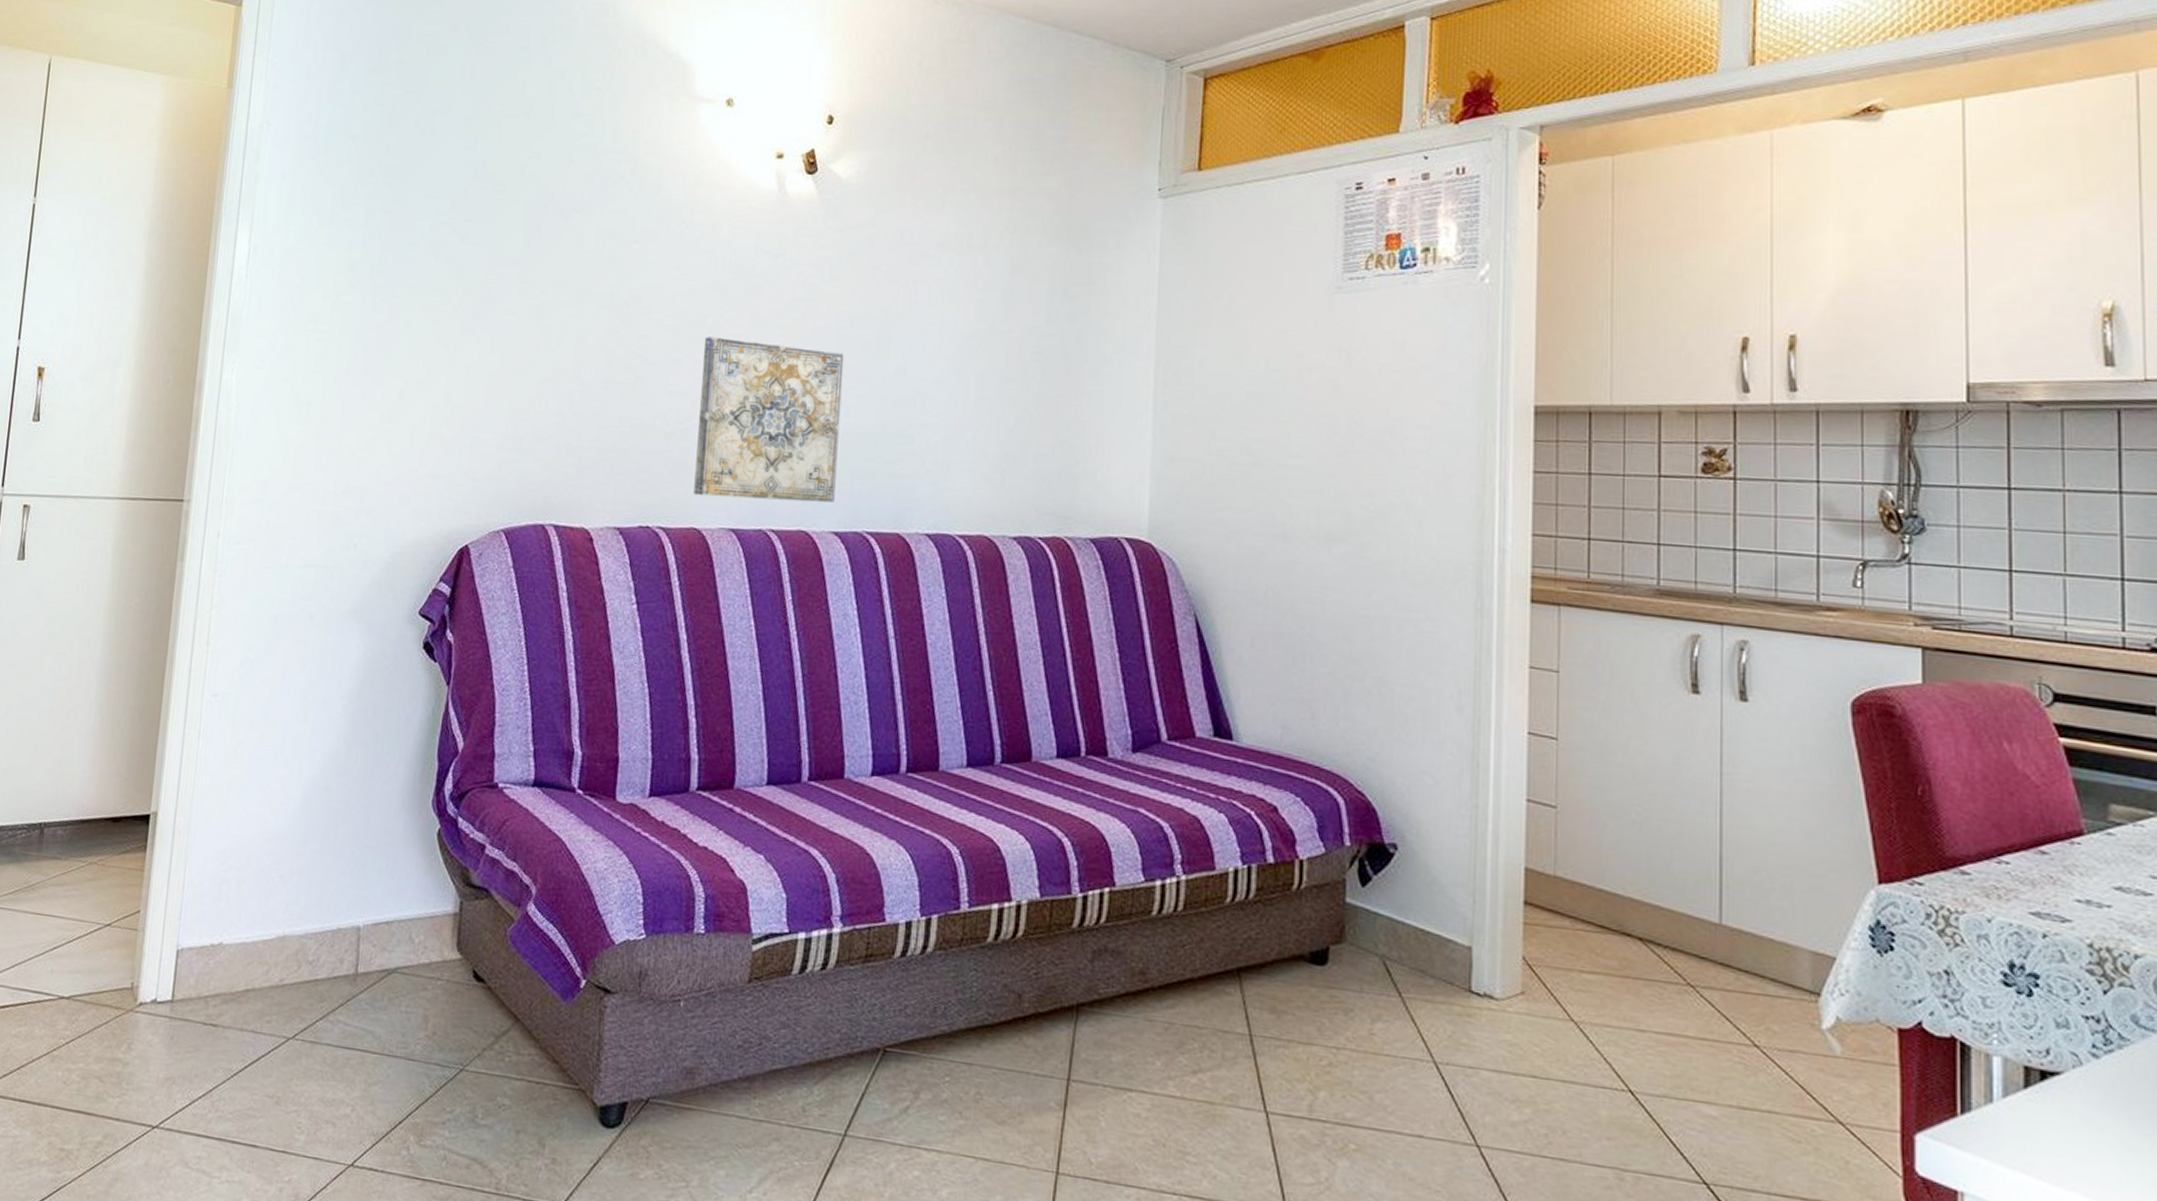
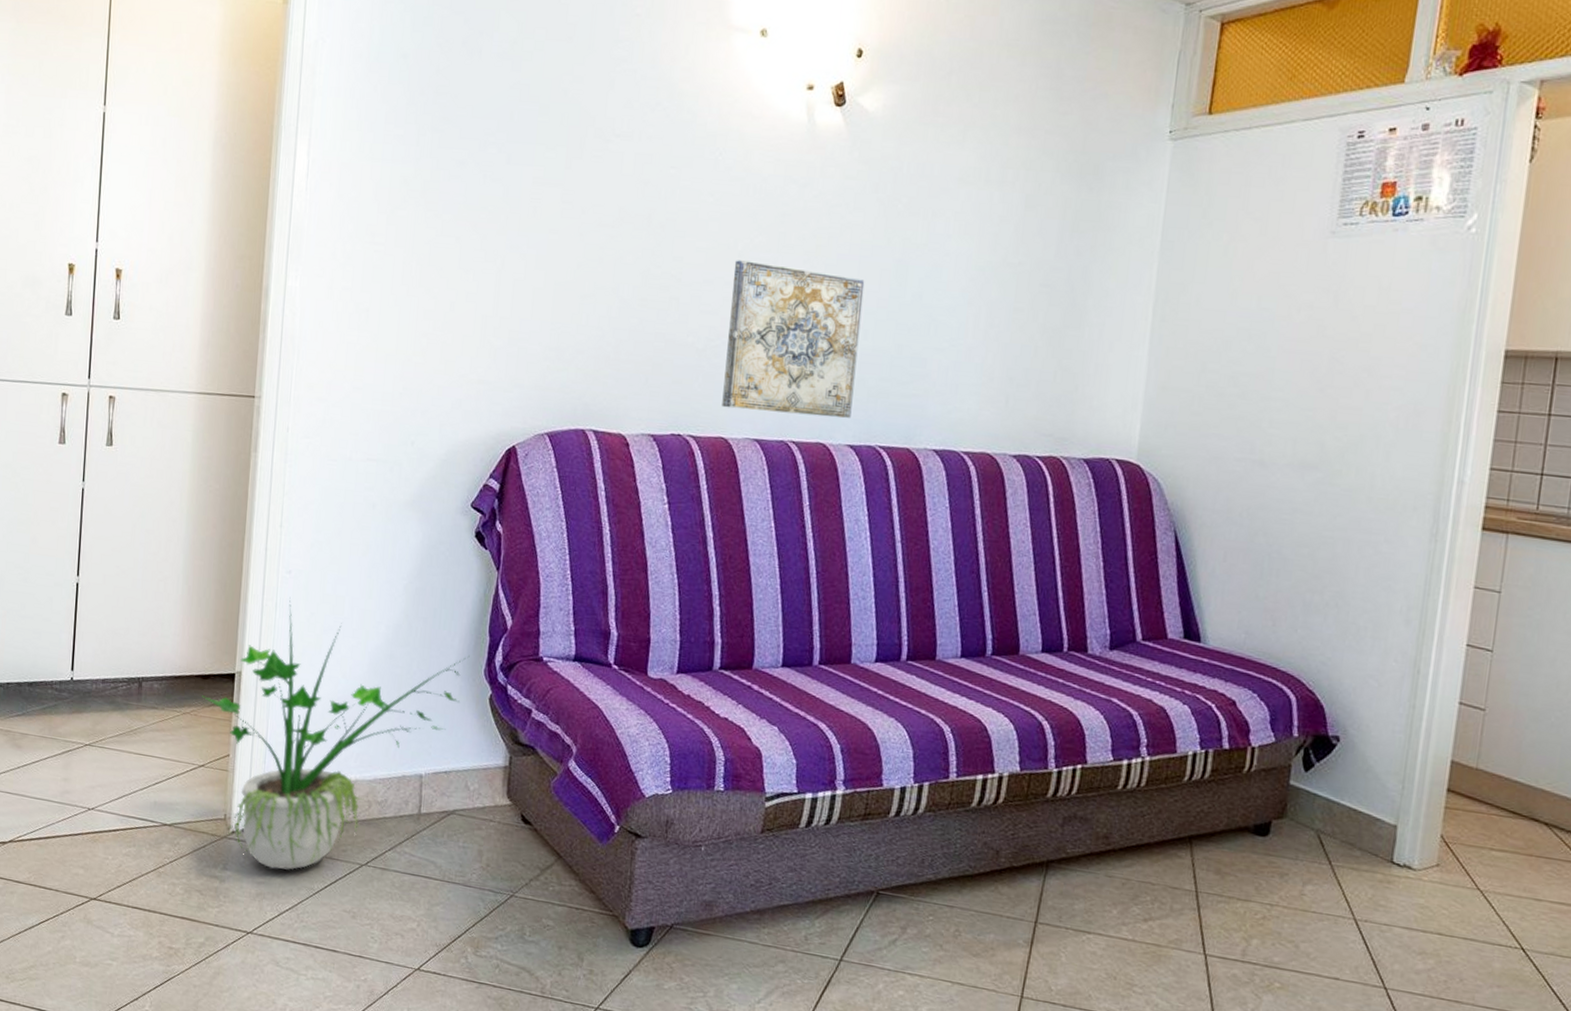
potted plant: none [111,724,416,1048] -> present [202,598,470,870]

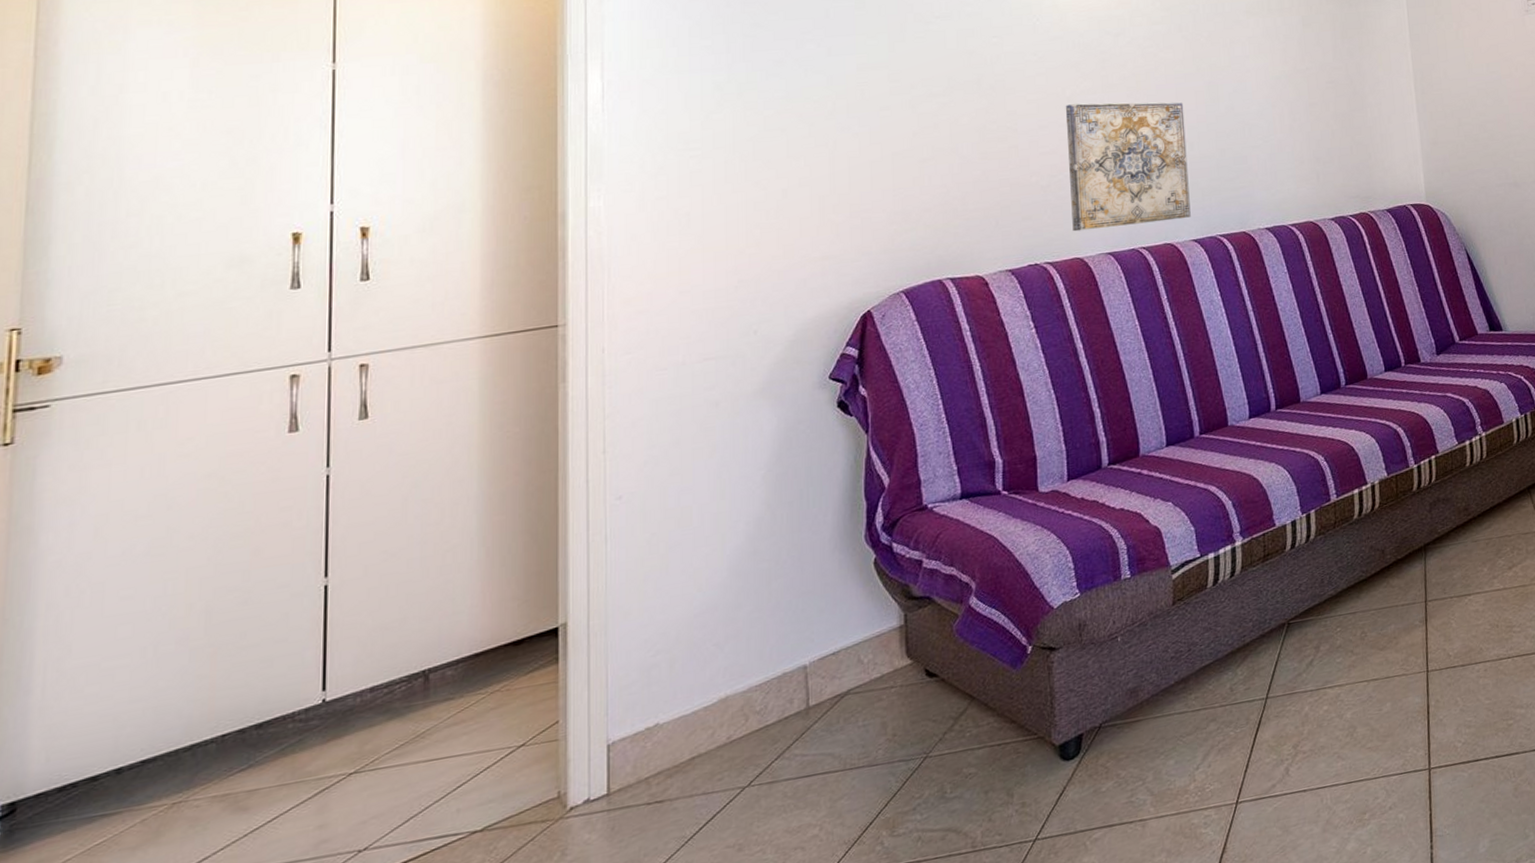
potted plant: present [202,598,470,870] -> none [515,525,846,833]

